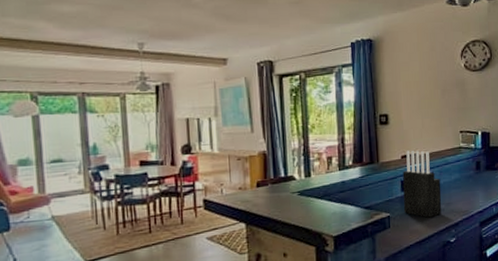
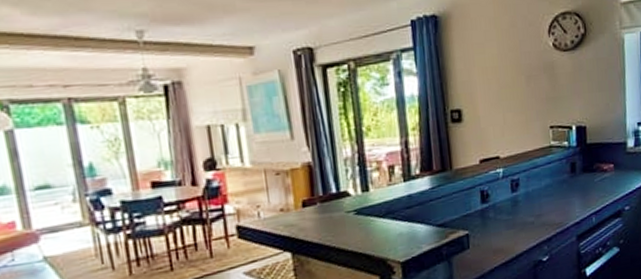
knife block: present [402,150,442,218] -> none [482,152,531,234]

